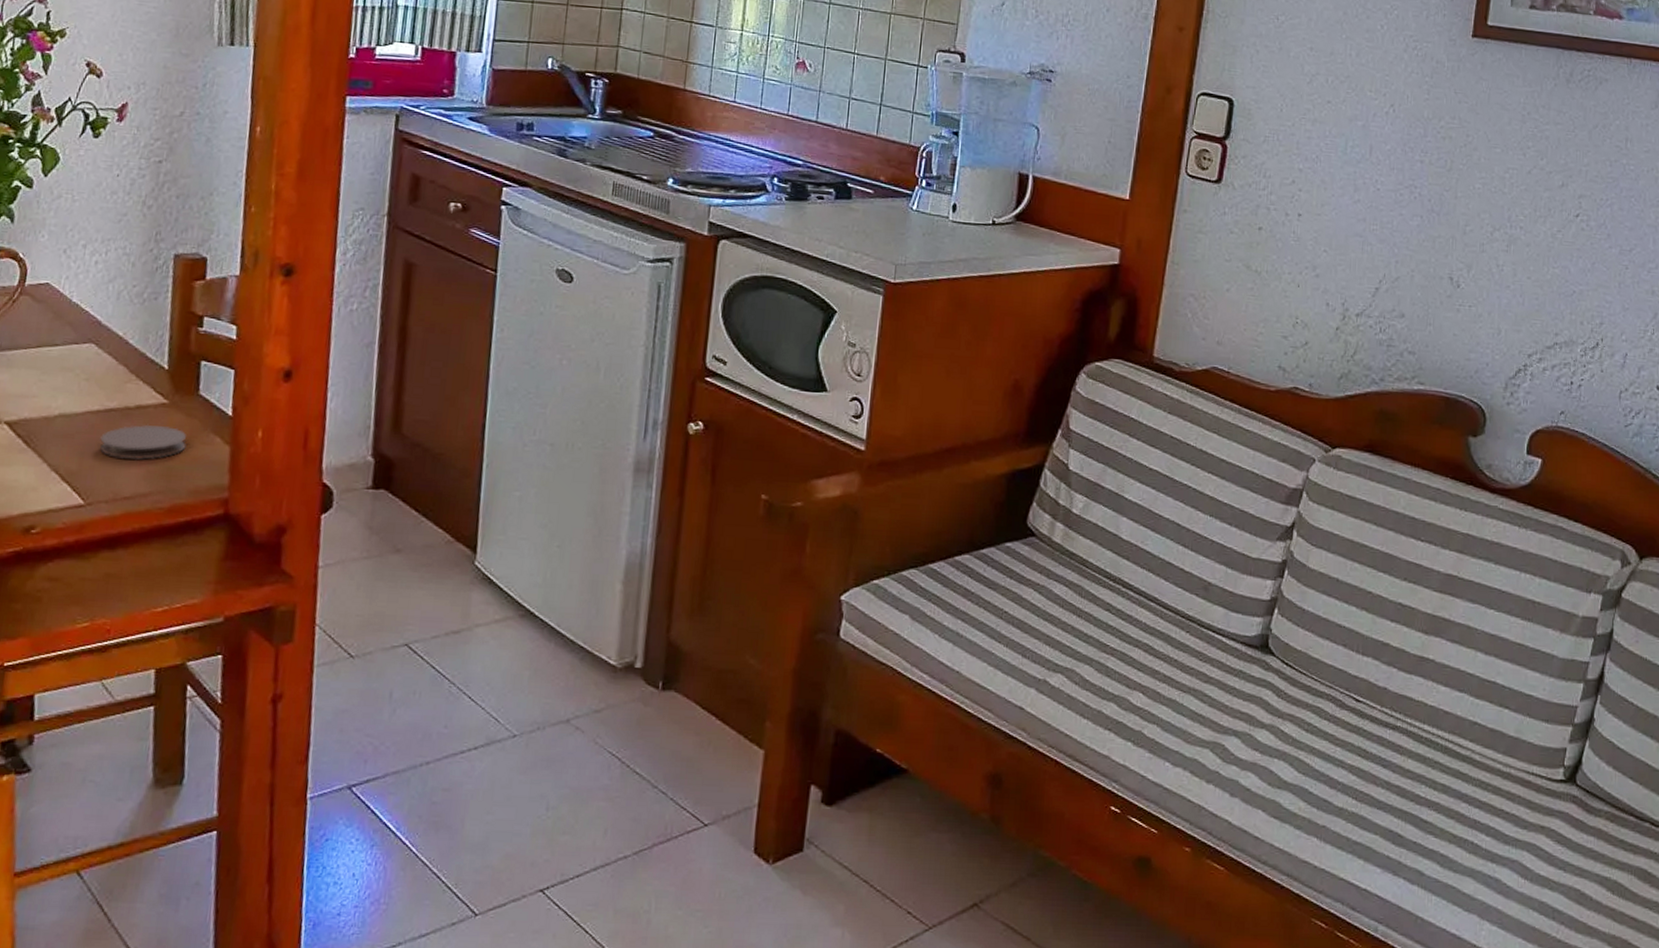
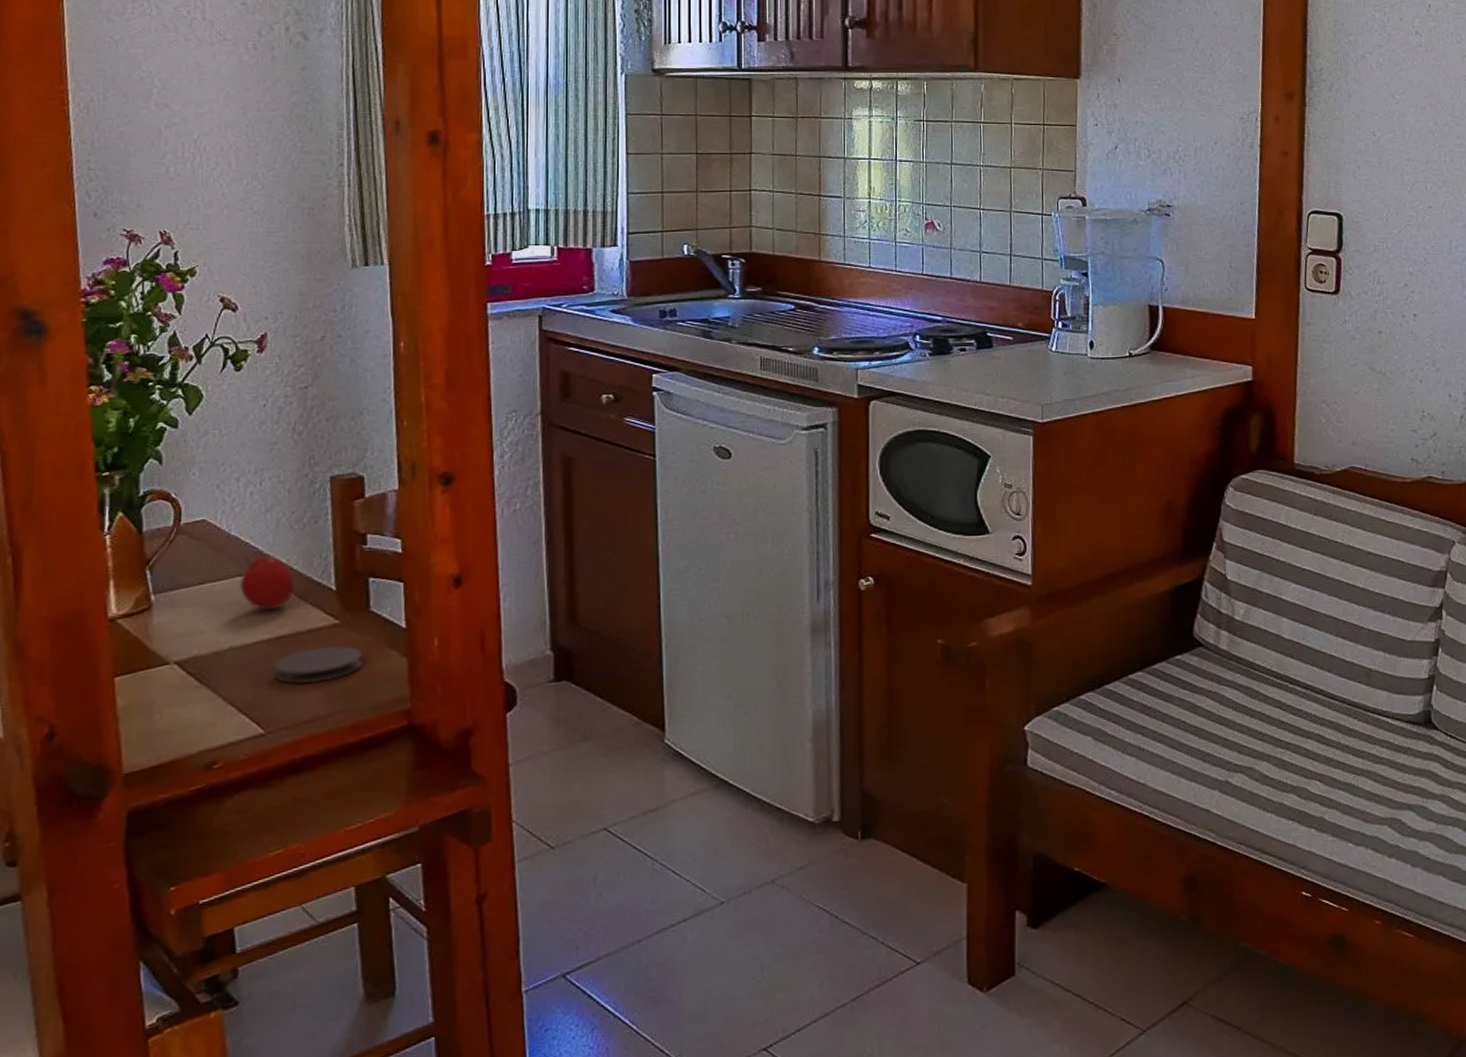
fruit: none [74,325,130,382] -> present [239,556,295,611]

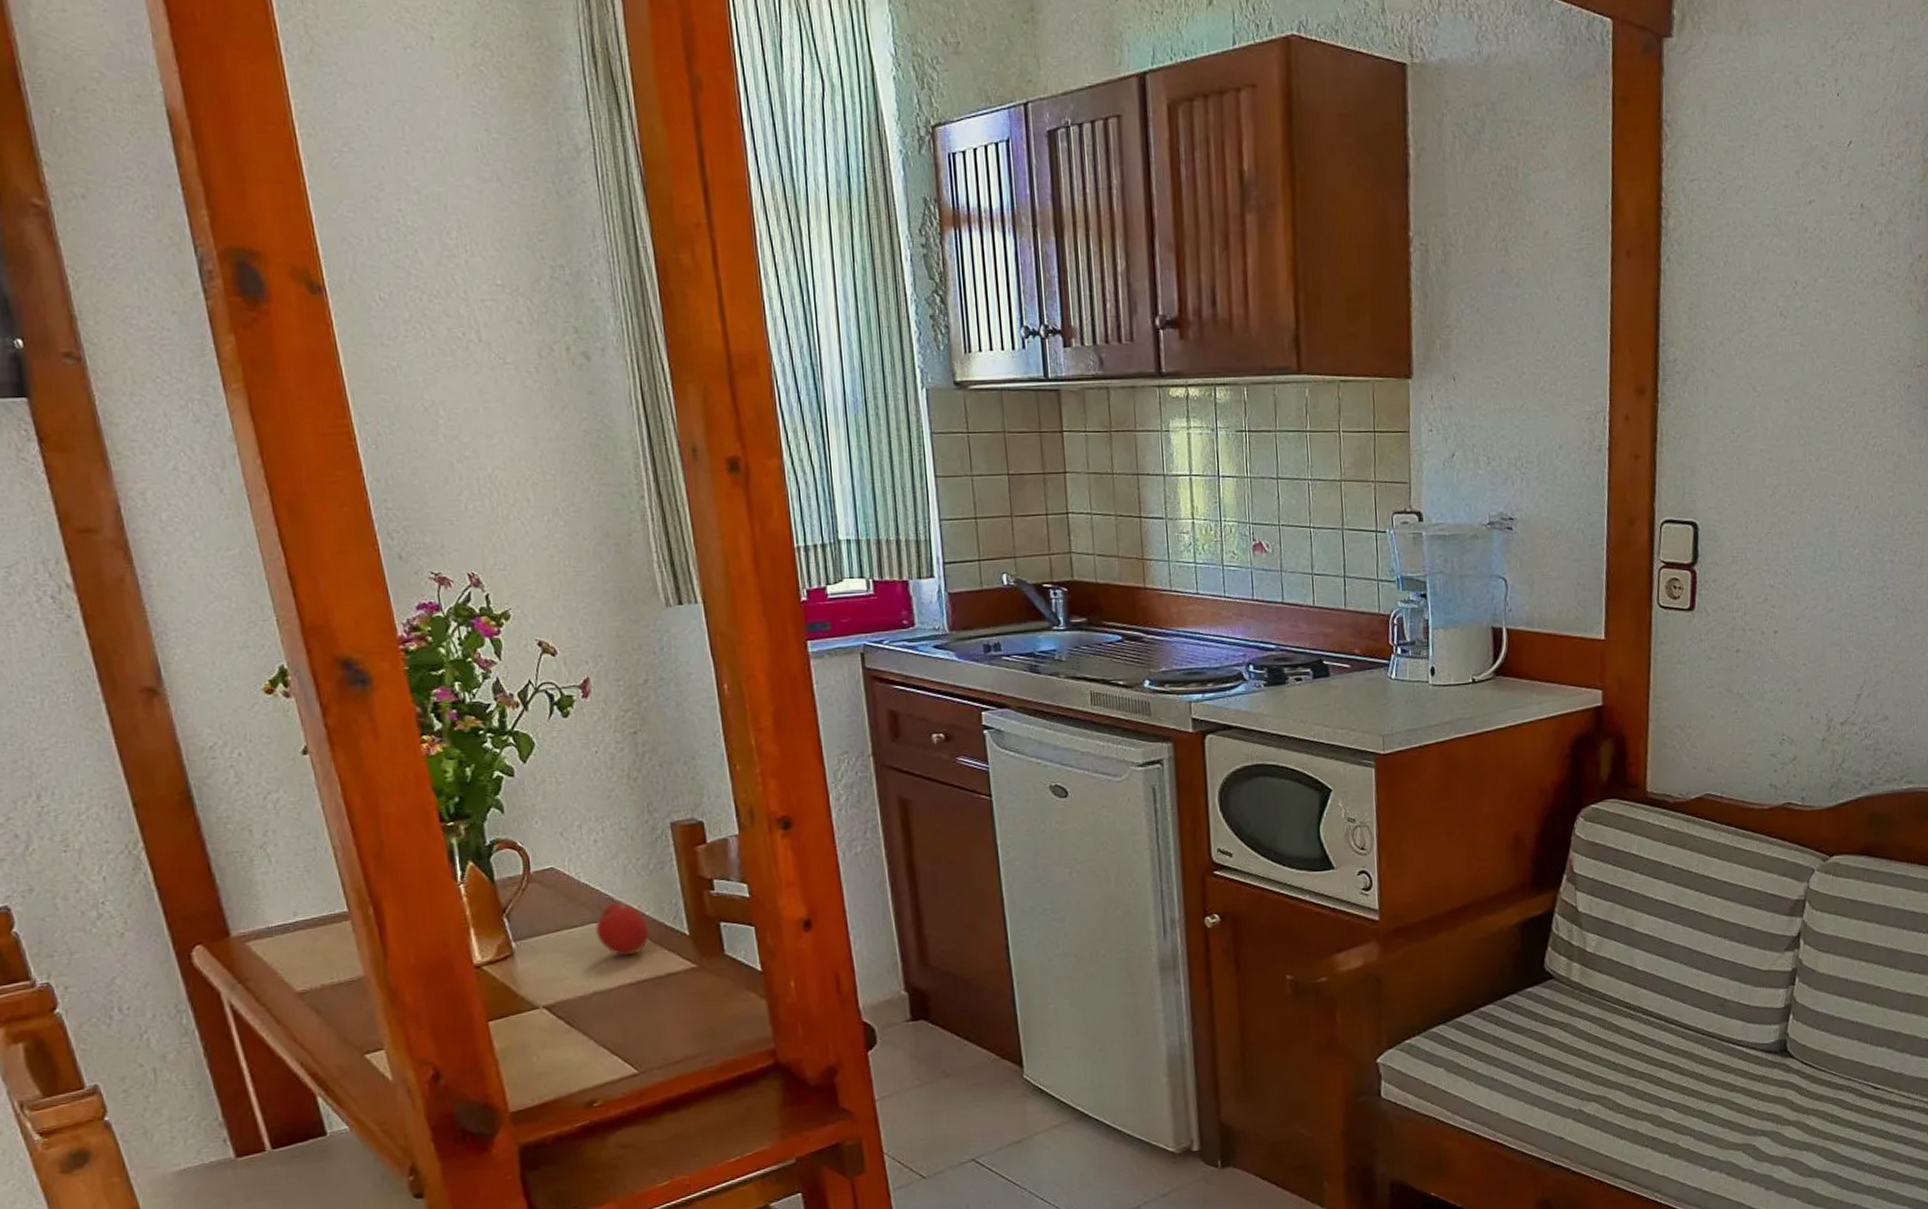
coaster: present [274,646,363,684] -> none [639,989,724,1026]

